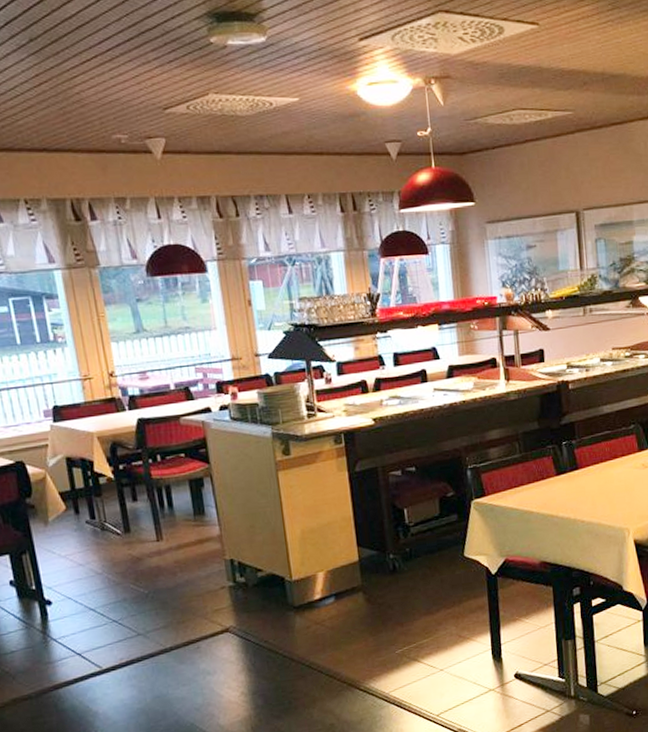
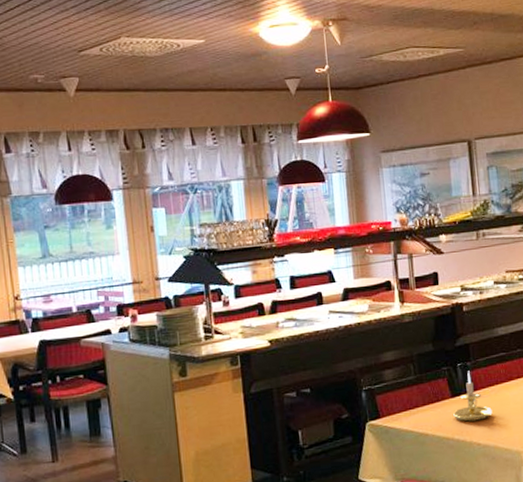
candle holder: none [557,449,597,500] -> present [452,371,492,422]

